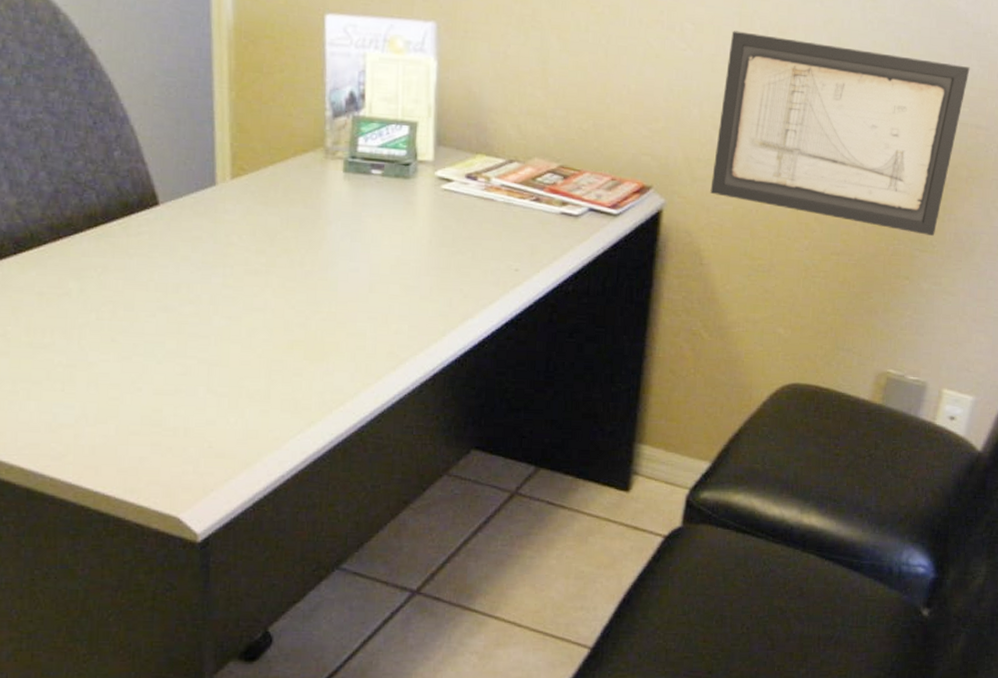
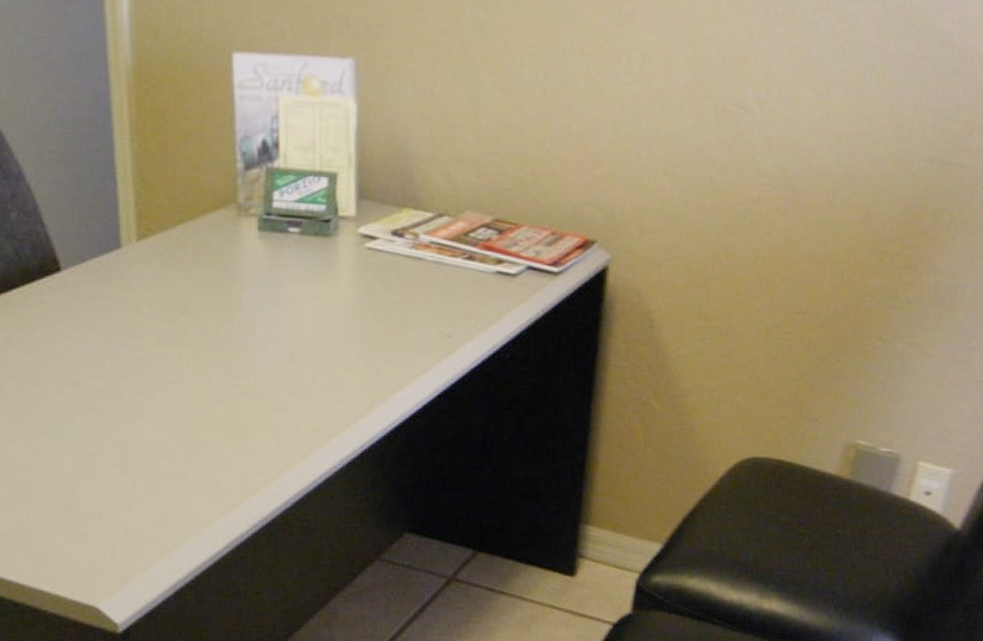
wall art: present [710,30,970,236] -> none [661,60,955,291]

